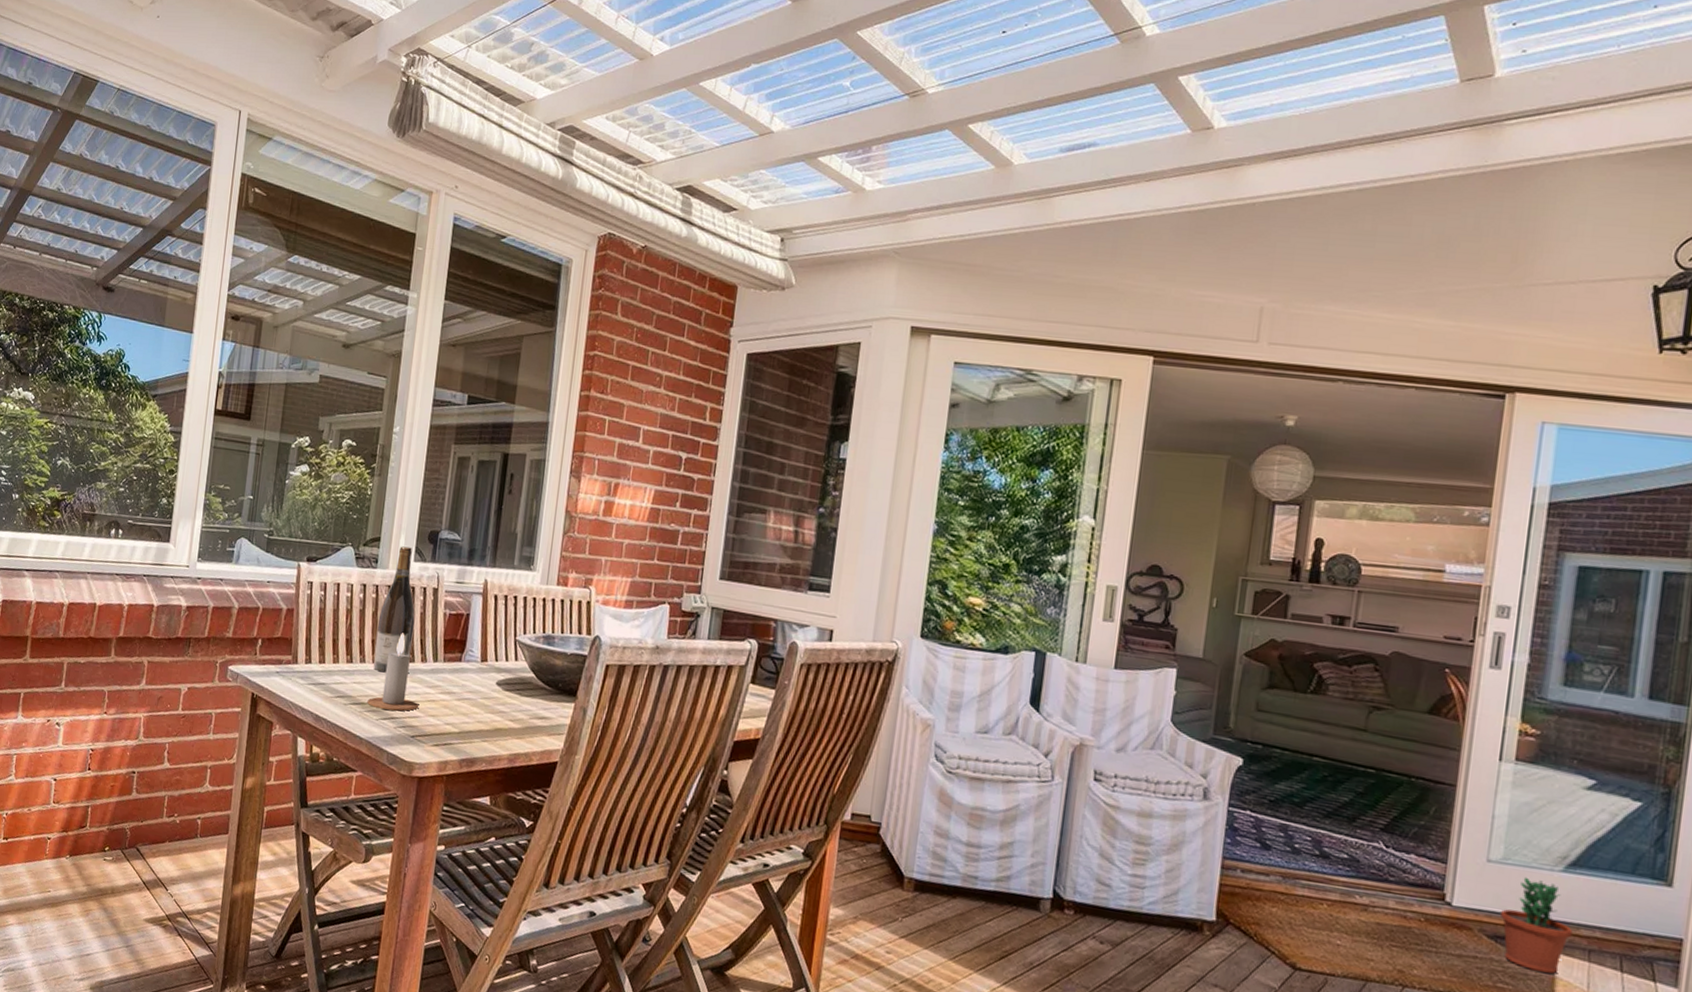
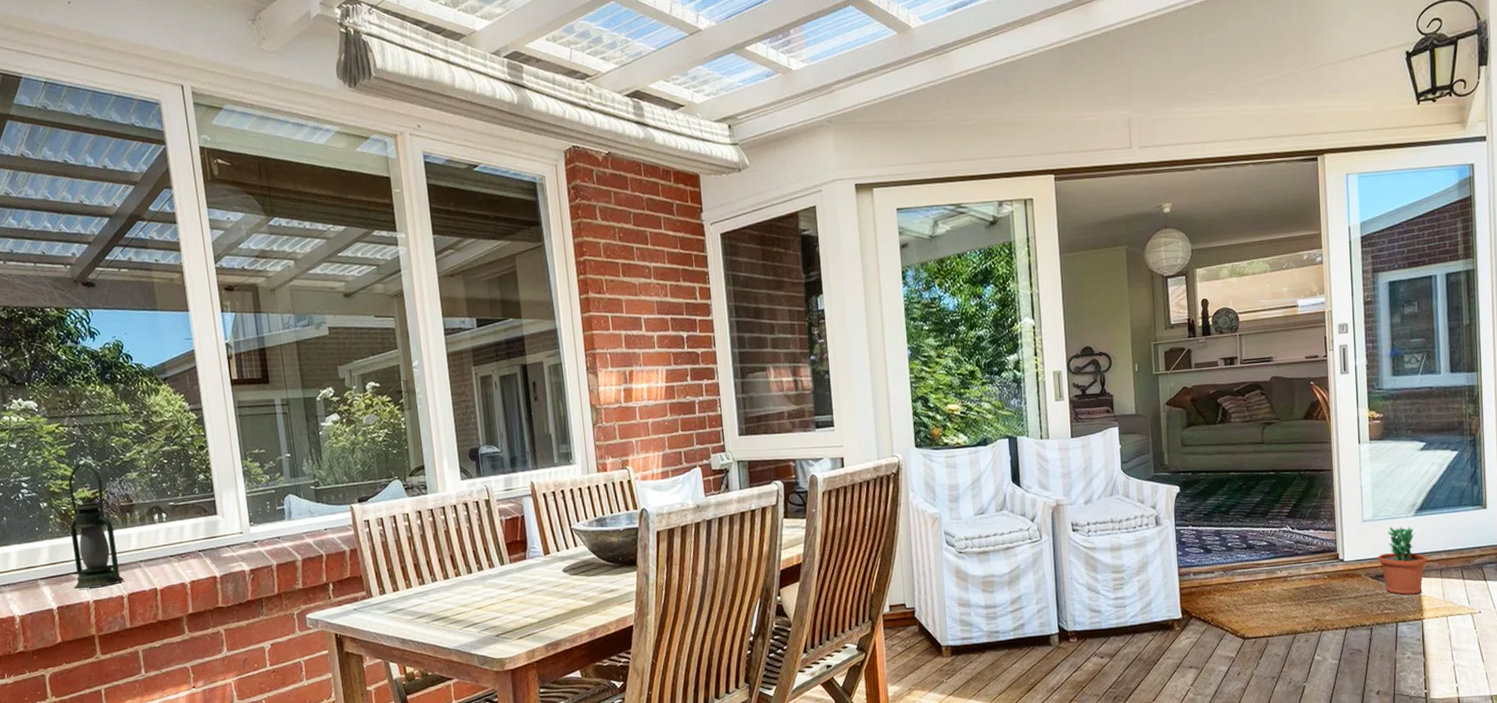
lantern: none [21,463,73,591] -> present [68,463,125,590]
candle: present [367,633,419,711] -> none [447,546,497,619]
wine bottle: present [373,546,416,673] -> none [439,468,478,586]

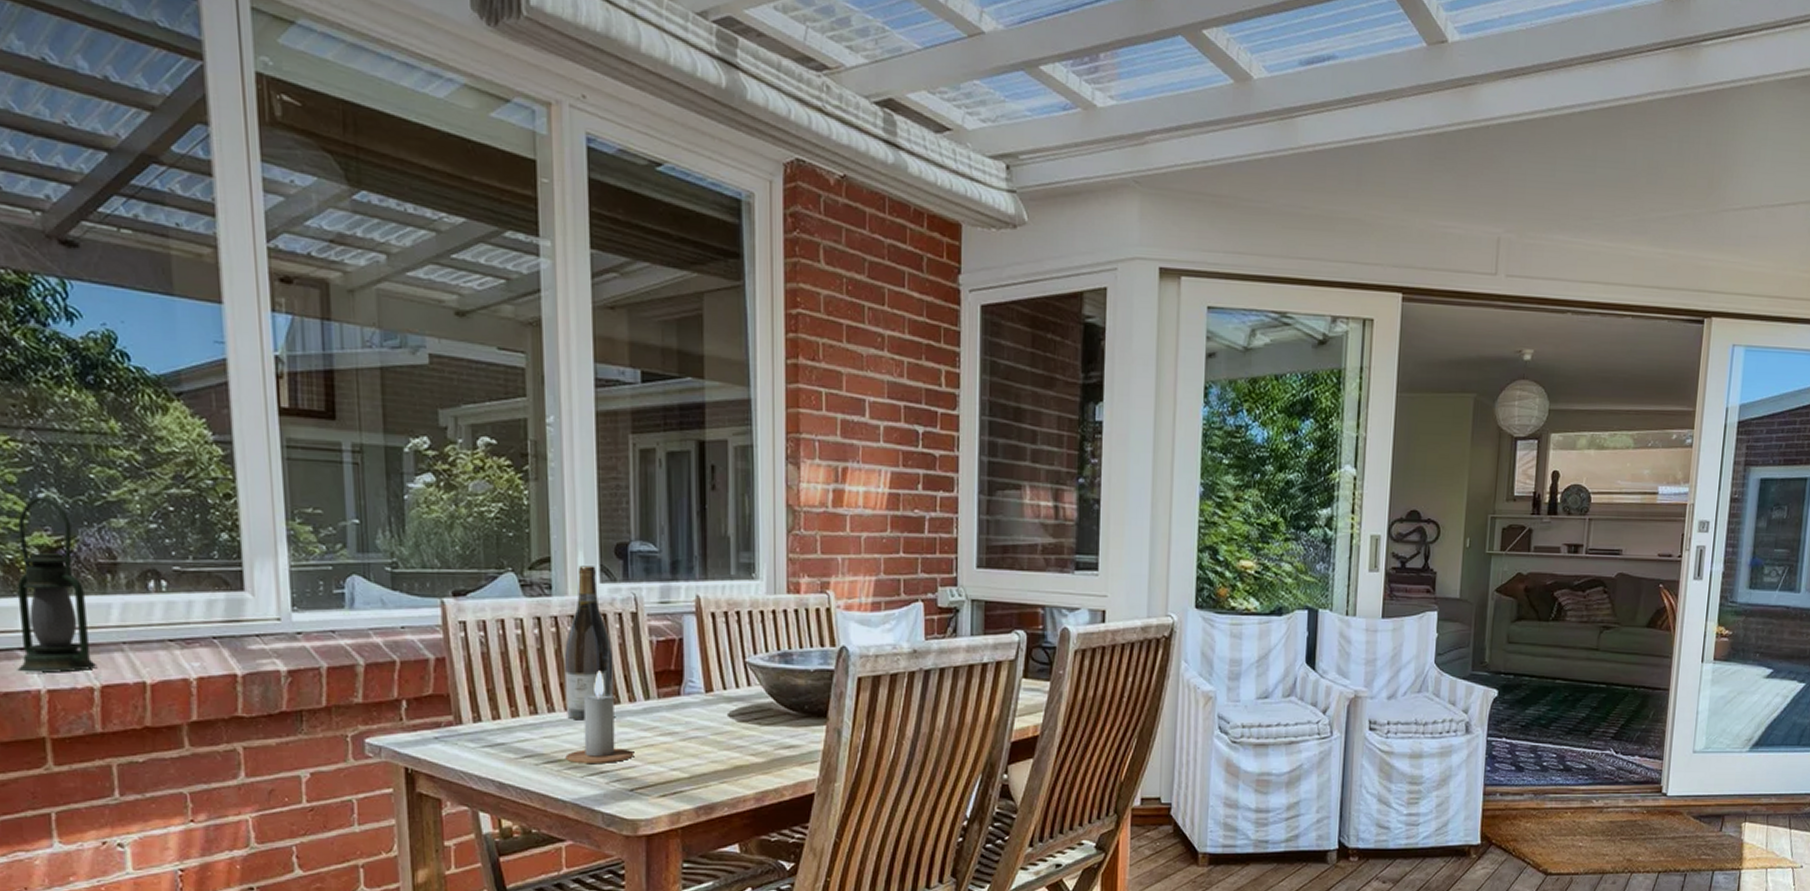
wine bottle: none [439,468,478,586] -> present [563,565,614,721]
candle: none [447,546,497,619] -> present [565,670,635,763]
flower pot: present [1378,526,1428,595] -> none [1703,761,1756,841]

